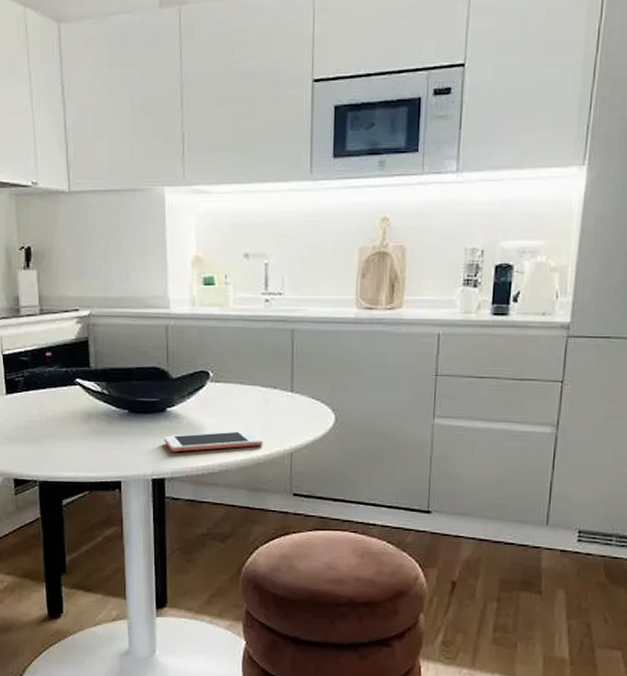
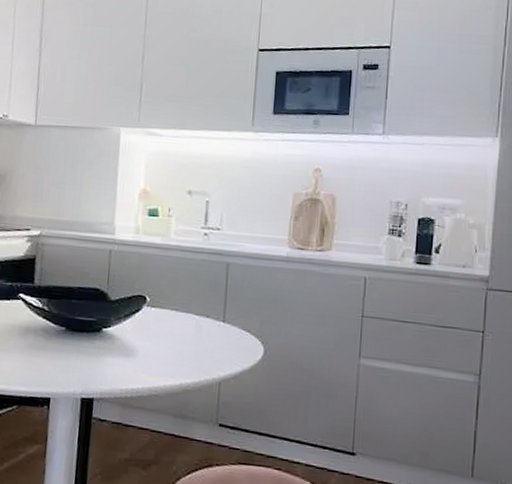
cell phone: present [164,431,263,453] -> none [97,355,193,373]

